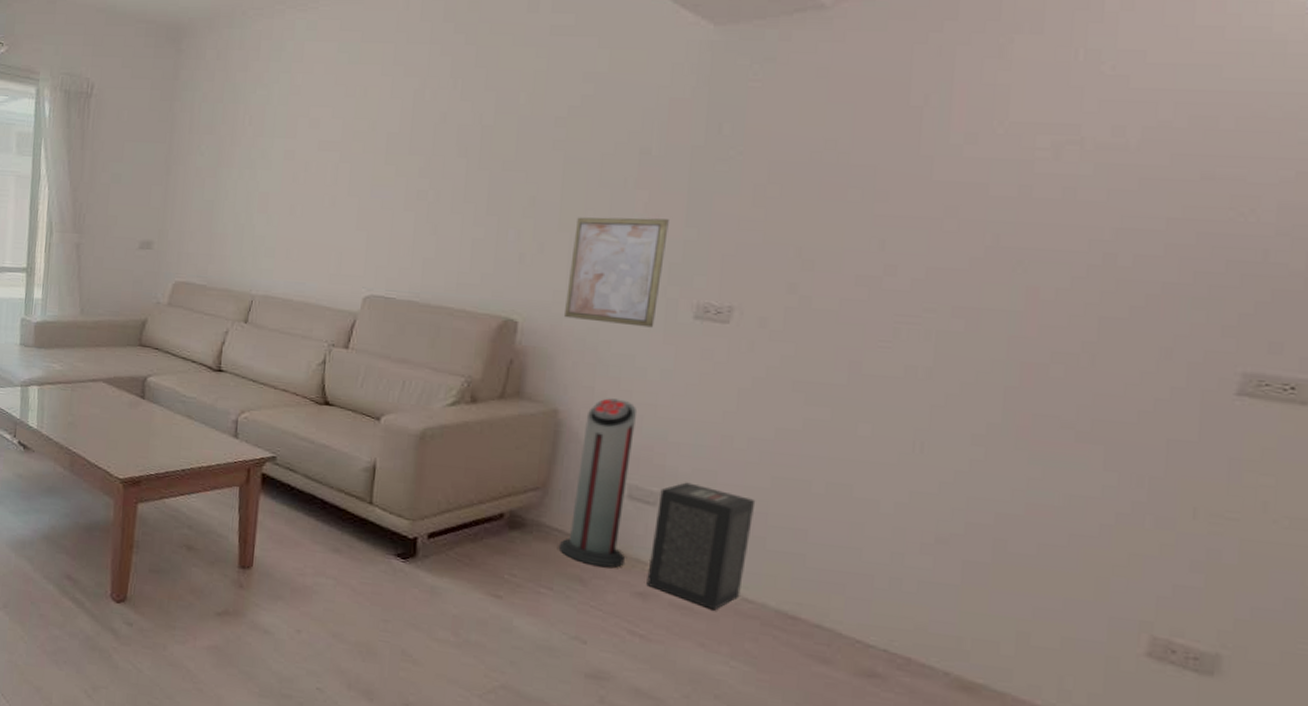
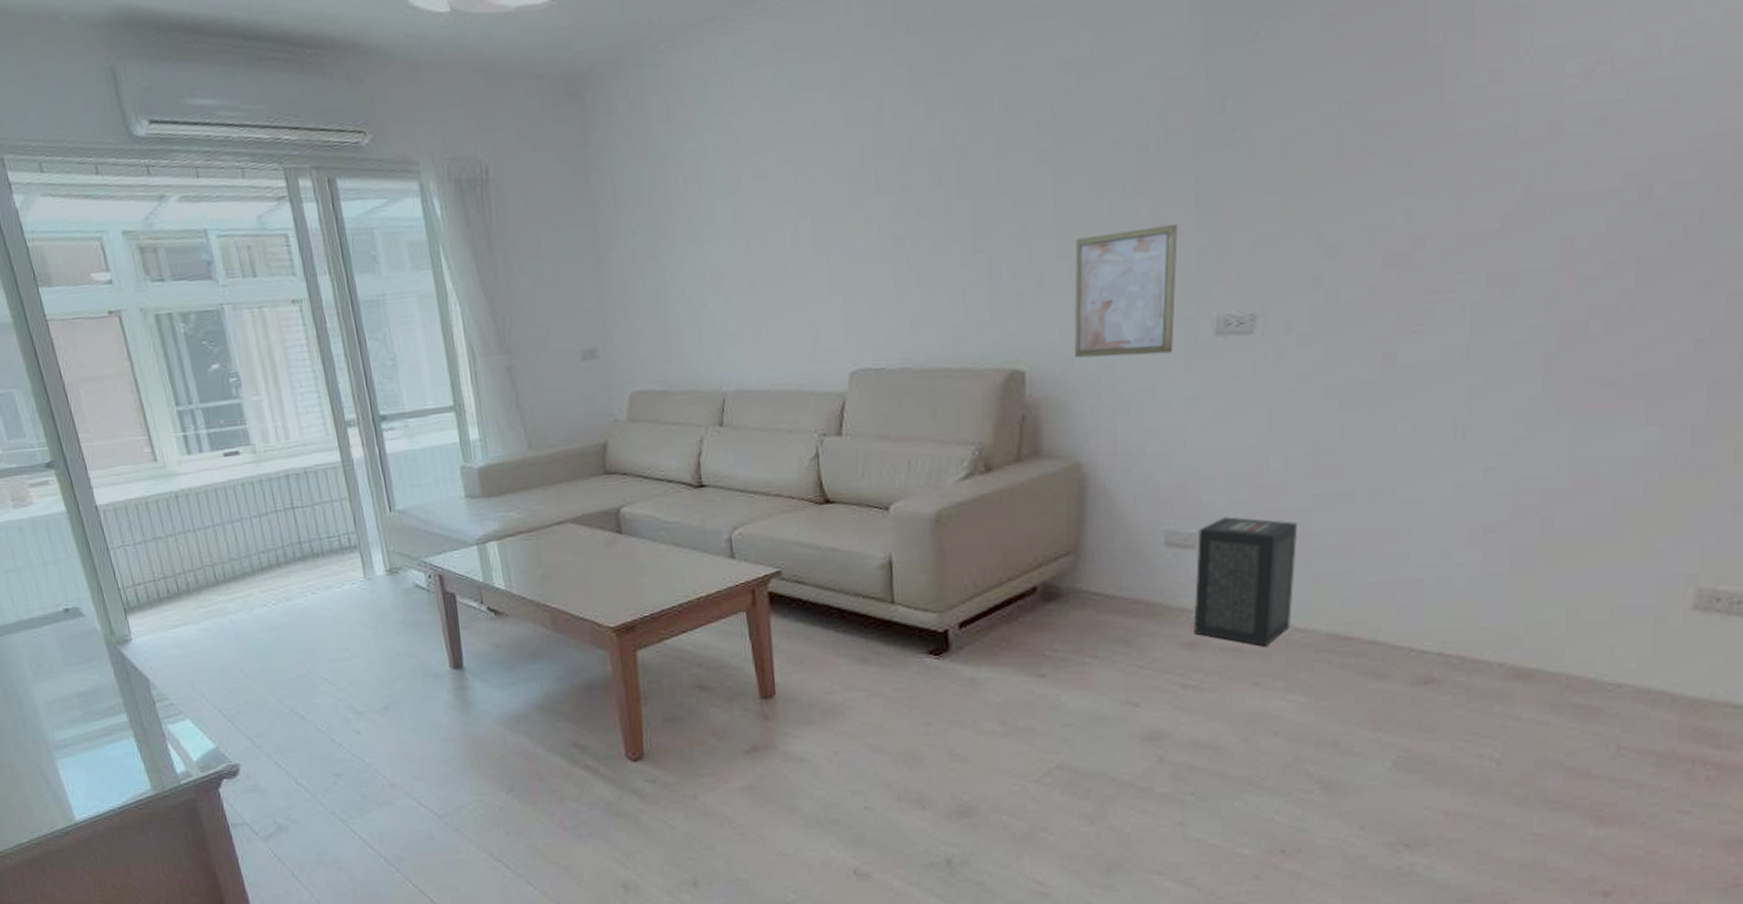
air purifier: present [560,398,638,568] -> none [1100,439,1168,624]

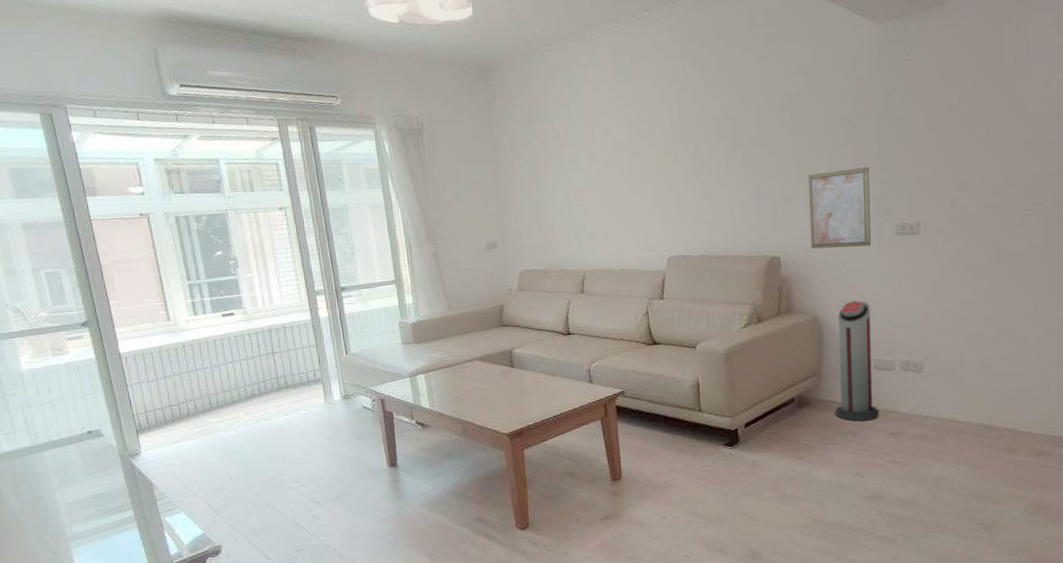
air purifier: none [1100,439,1168,624] -> present [835,300,879,421]
speaker: present [1194,517,1298,647] -> none [894,350,955,434]

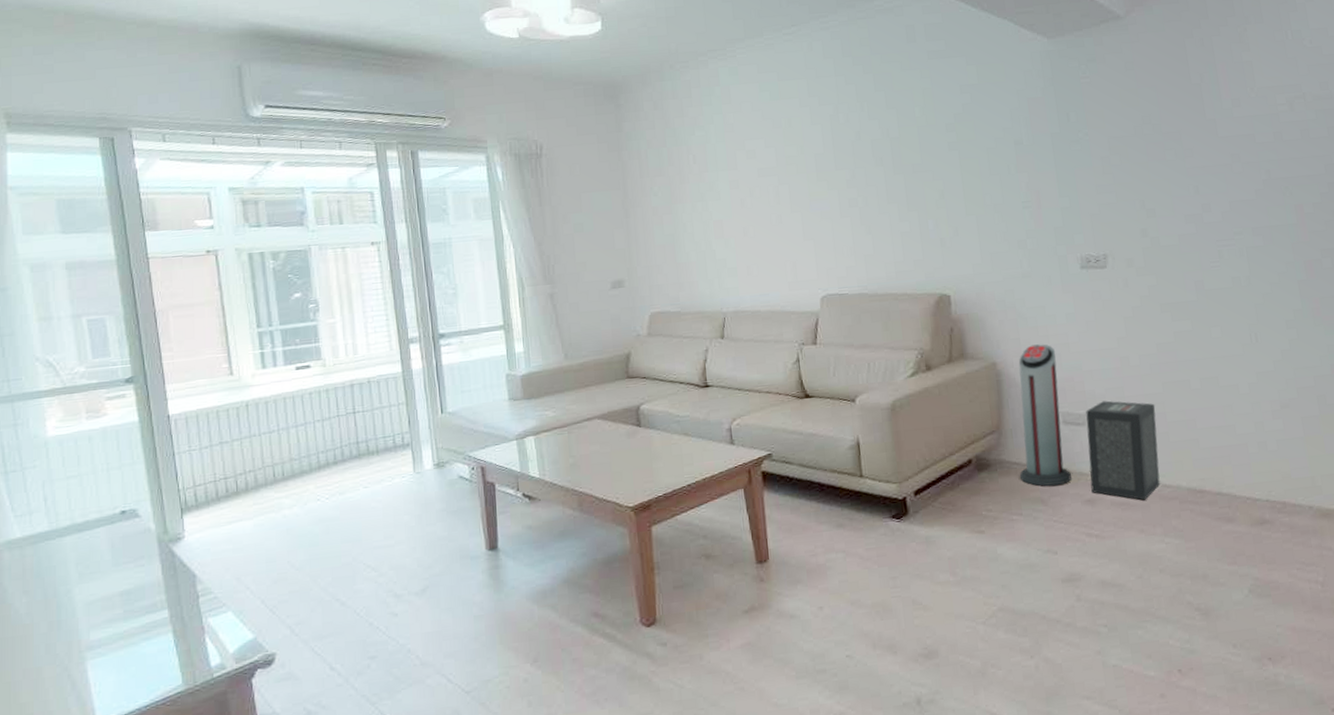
wall art: present [808,167,872,249] -> none [979,193,1054,286]
speaker: none [894,350,955,434] -> present [1086,400,1161,500]

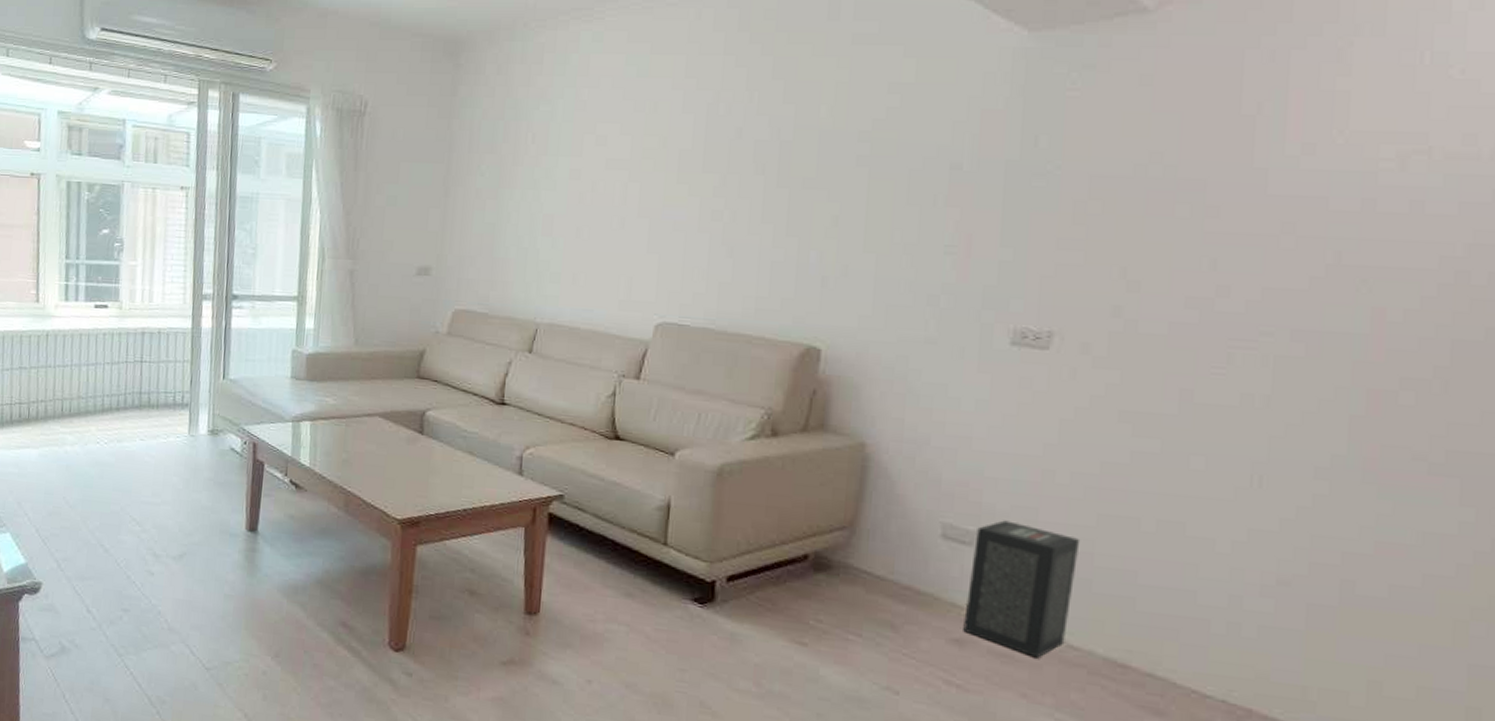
air purifier: present [1018,344,1072,486] -> none [869,430,951,612]

